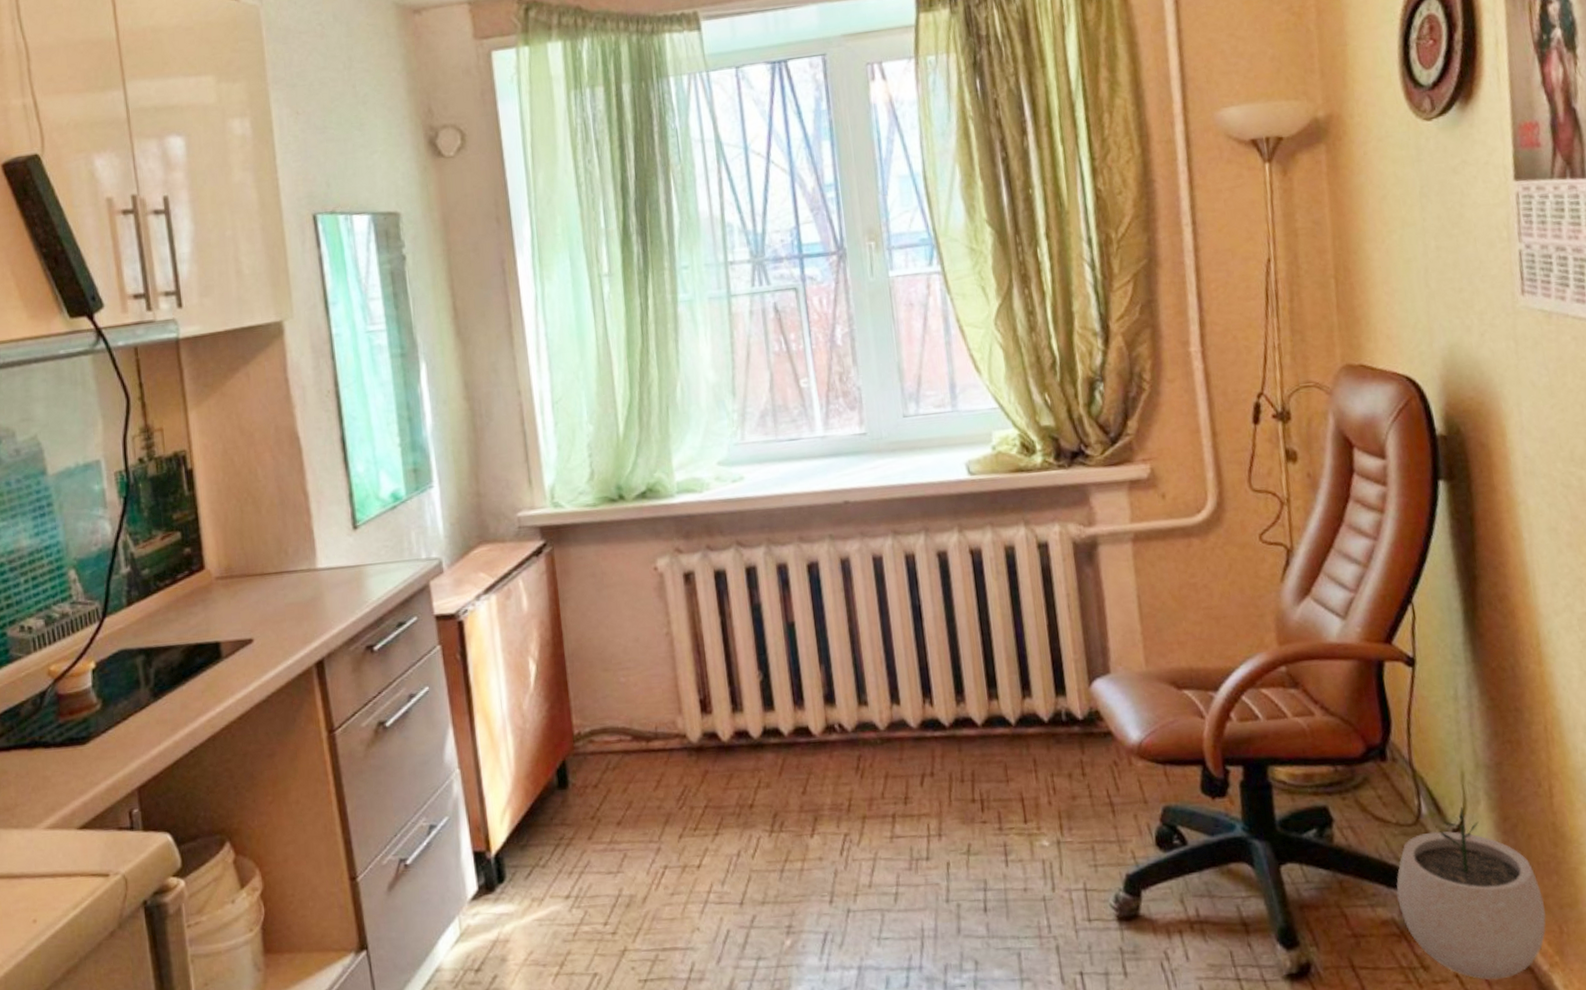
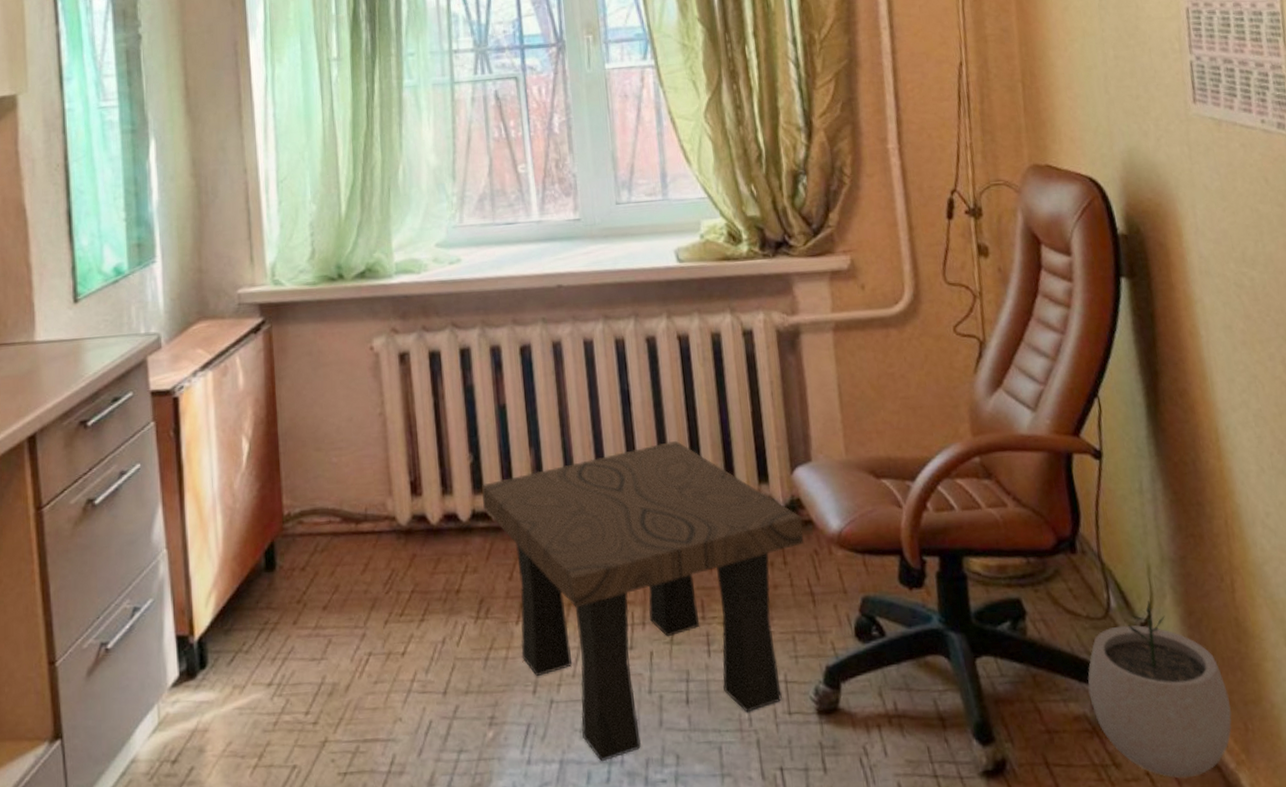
side table: none [772,654,1102,968] -> present [482,440,804,762]

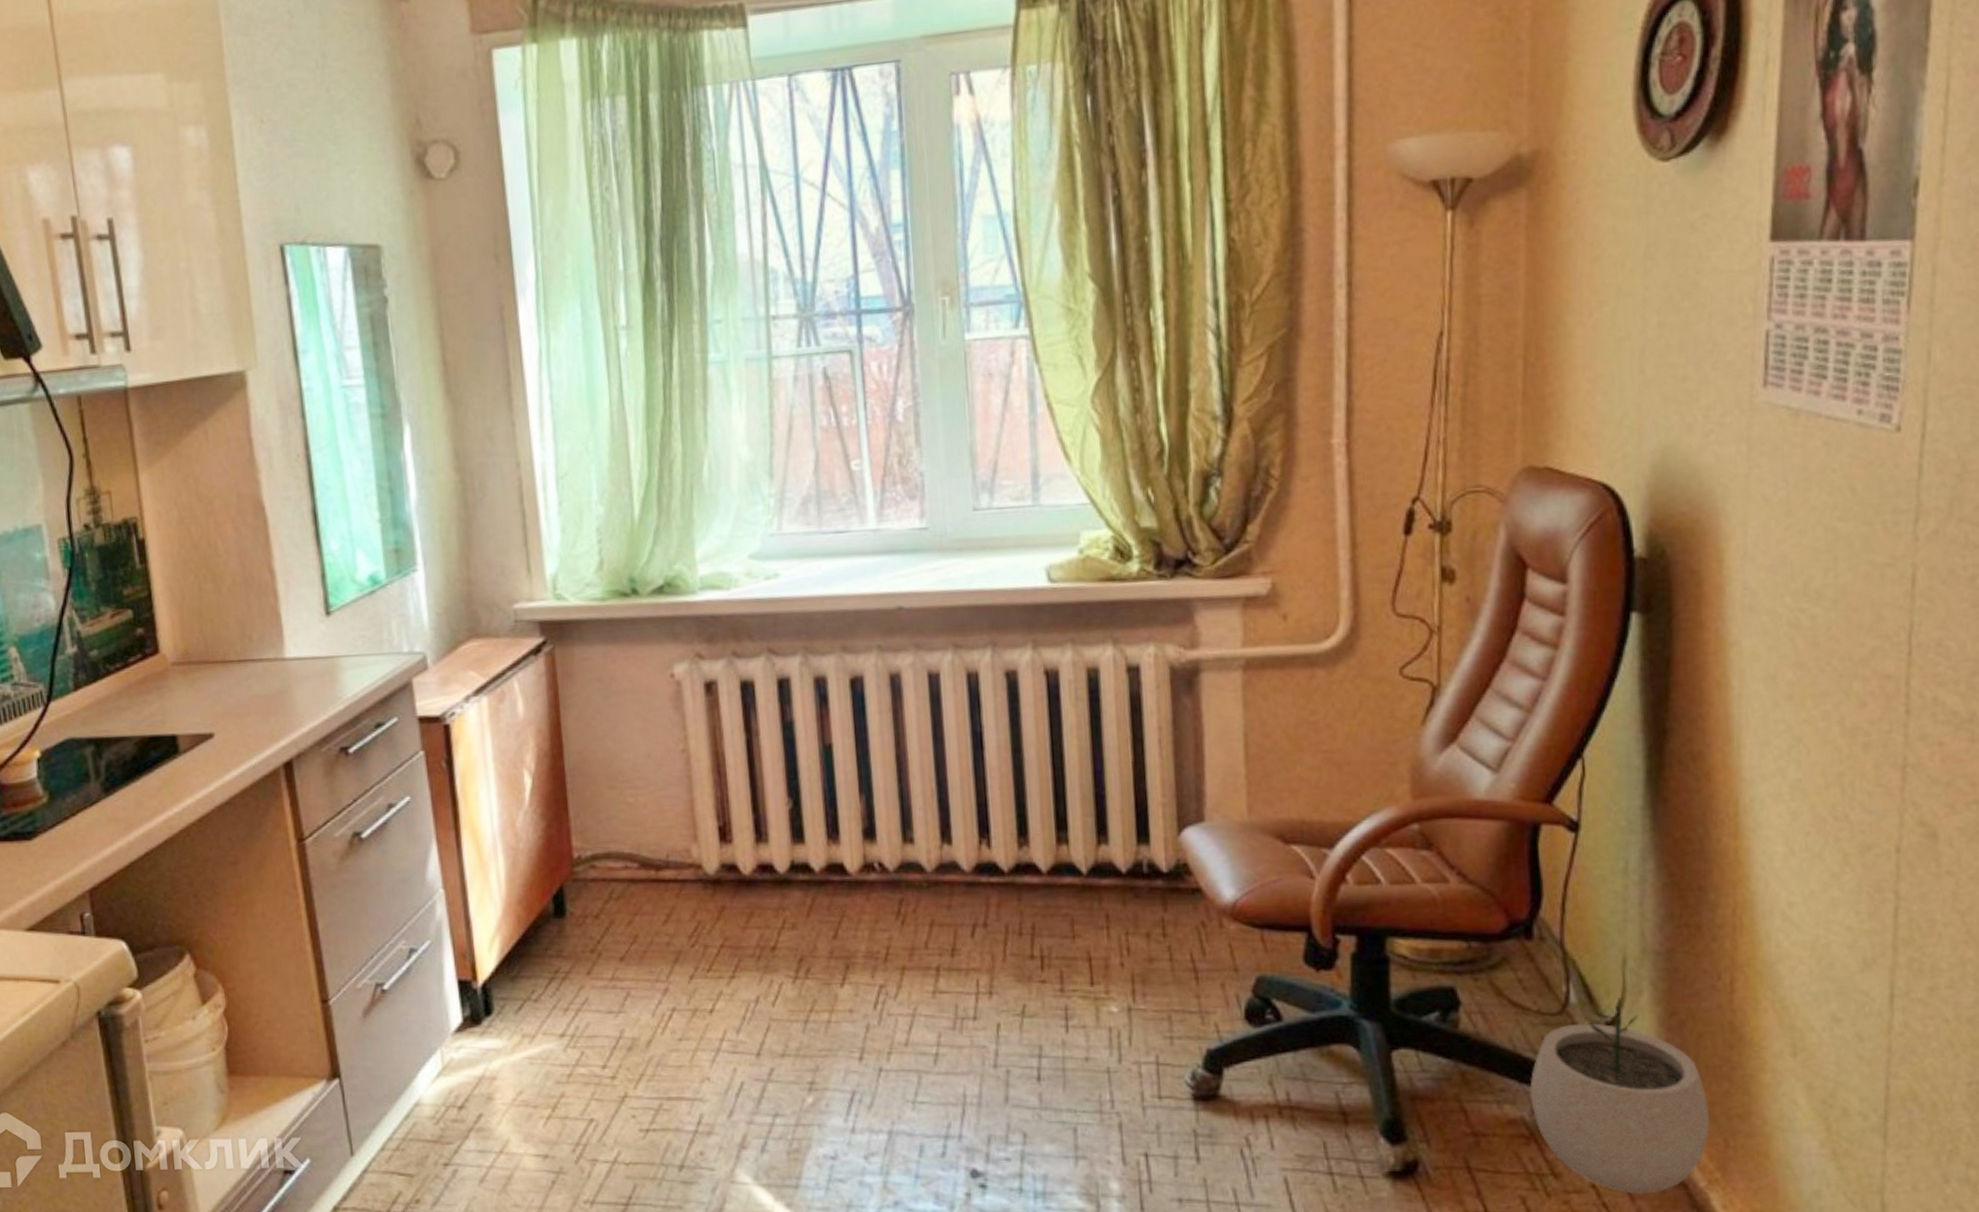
side table: present [482,440,804,762] -> none [802,791,1189,1136]

